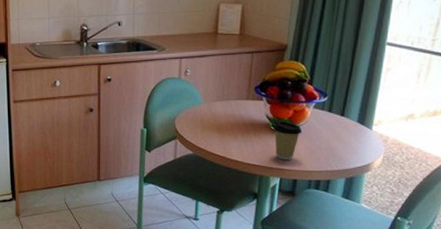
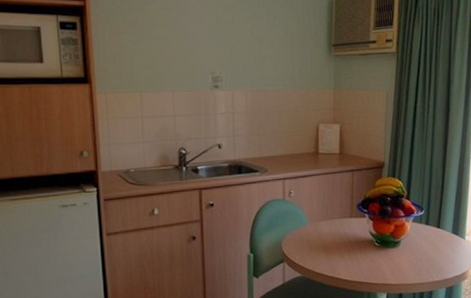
coffee cup: present [273,121,303,161] -> none [377,236,404,275]

